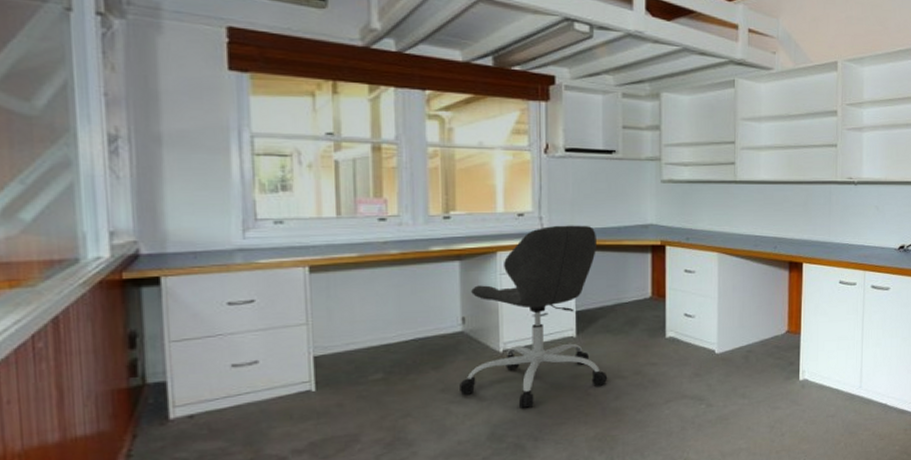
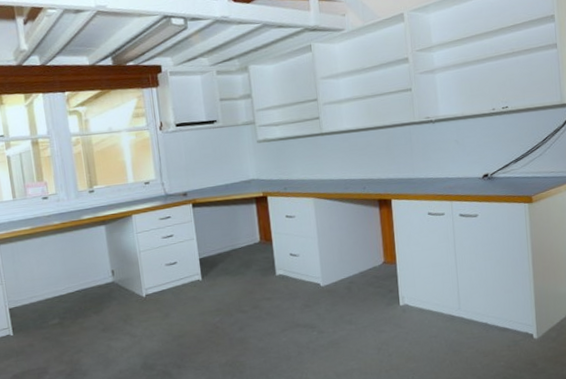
office chair: present [460,225,608,408] -> none [115,186,232,342]

